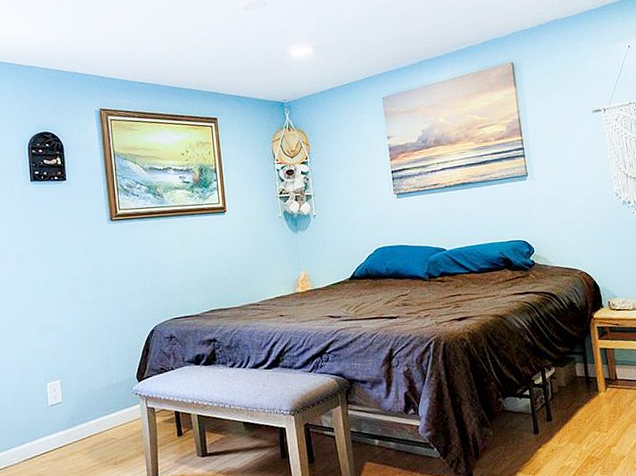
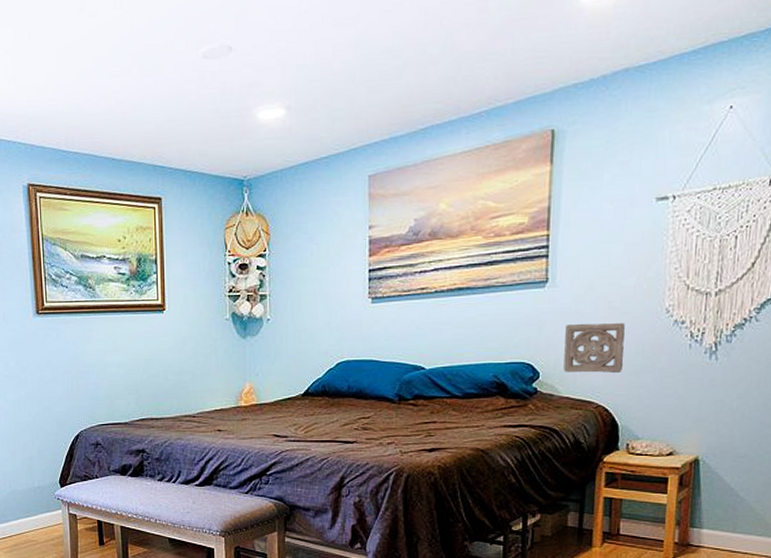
wall ornament: none [547,205,594,246] -> present [563,323,625,374]

